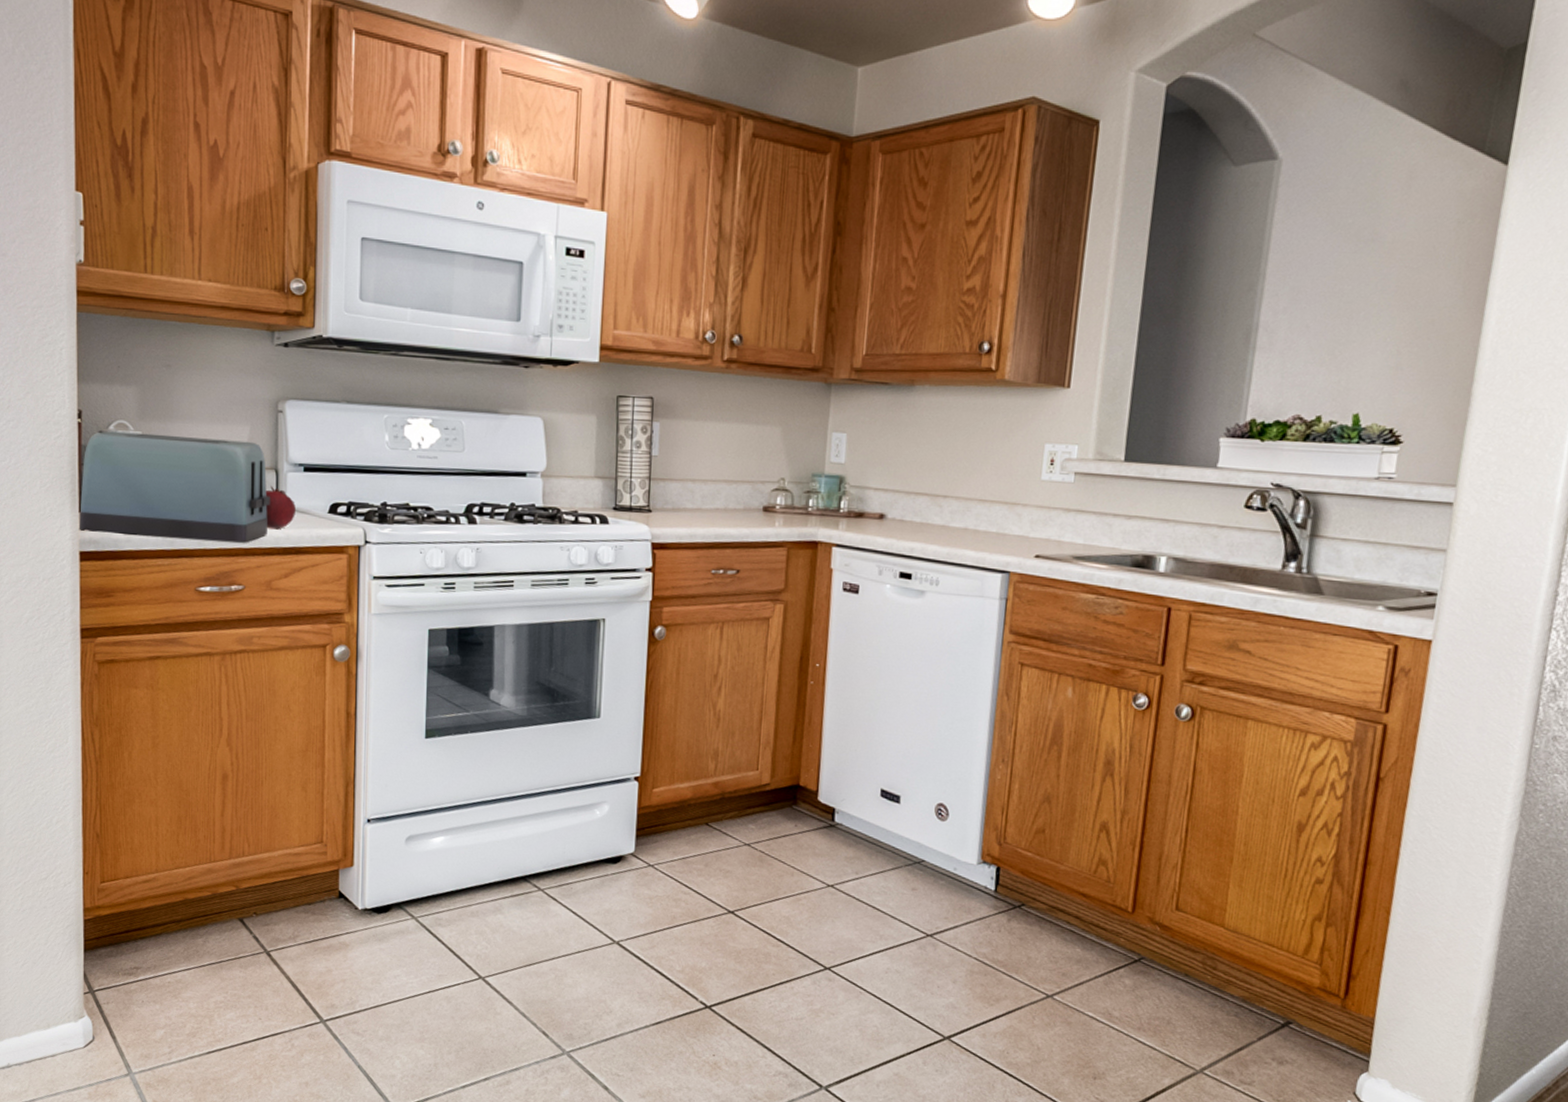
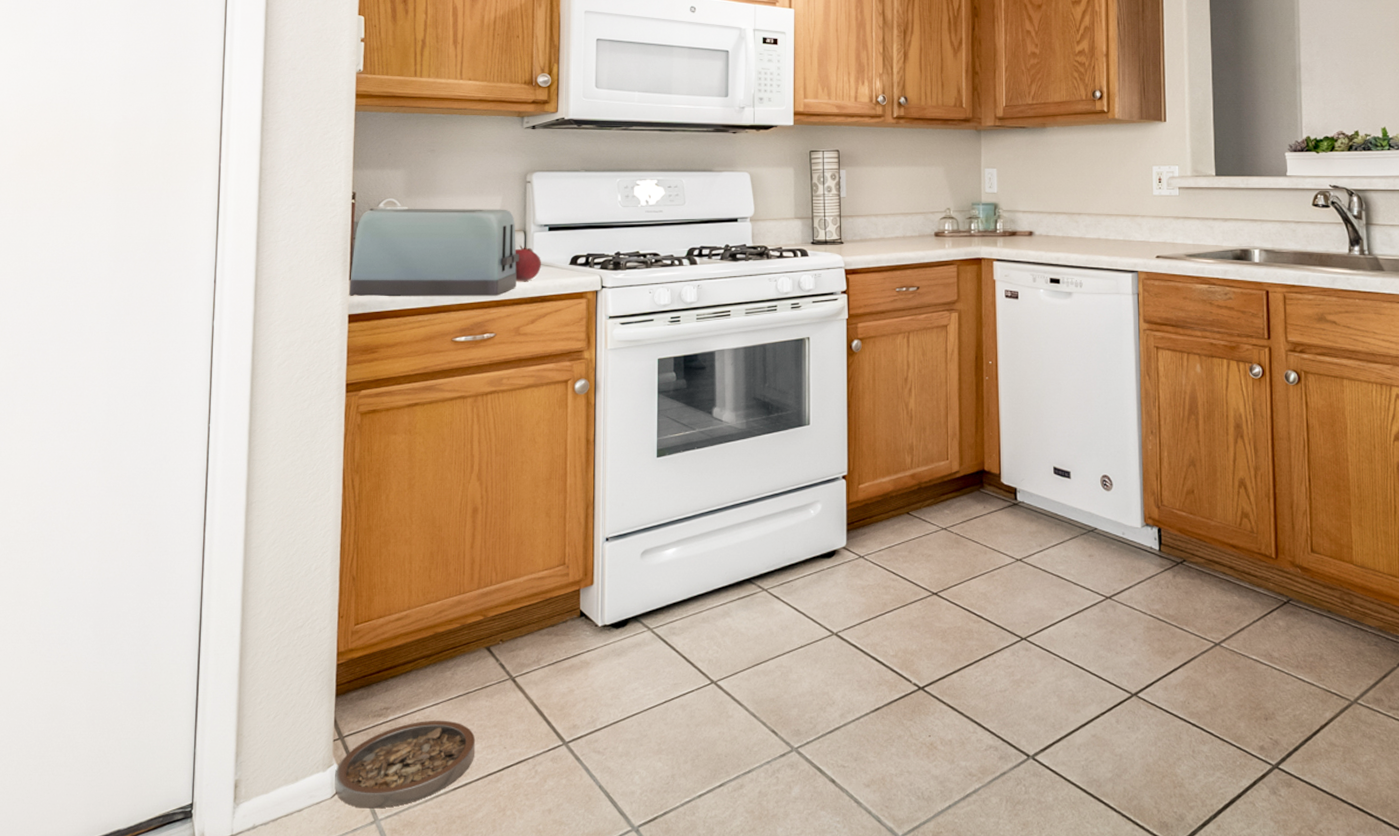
pet bowl: none [87,984,230,1063] -> present [335,720,476,809]

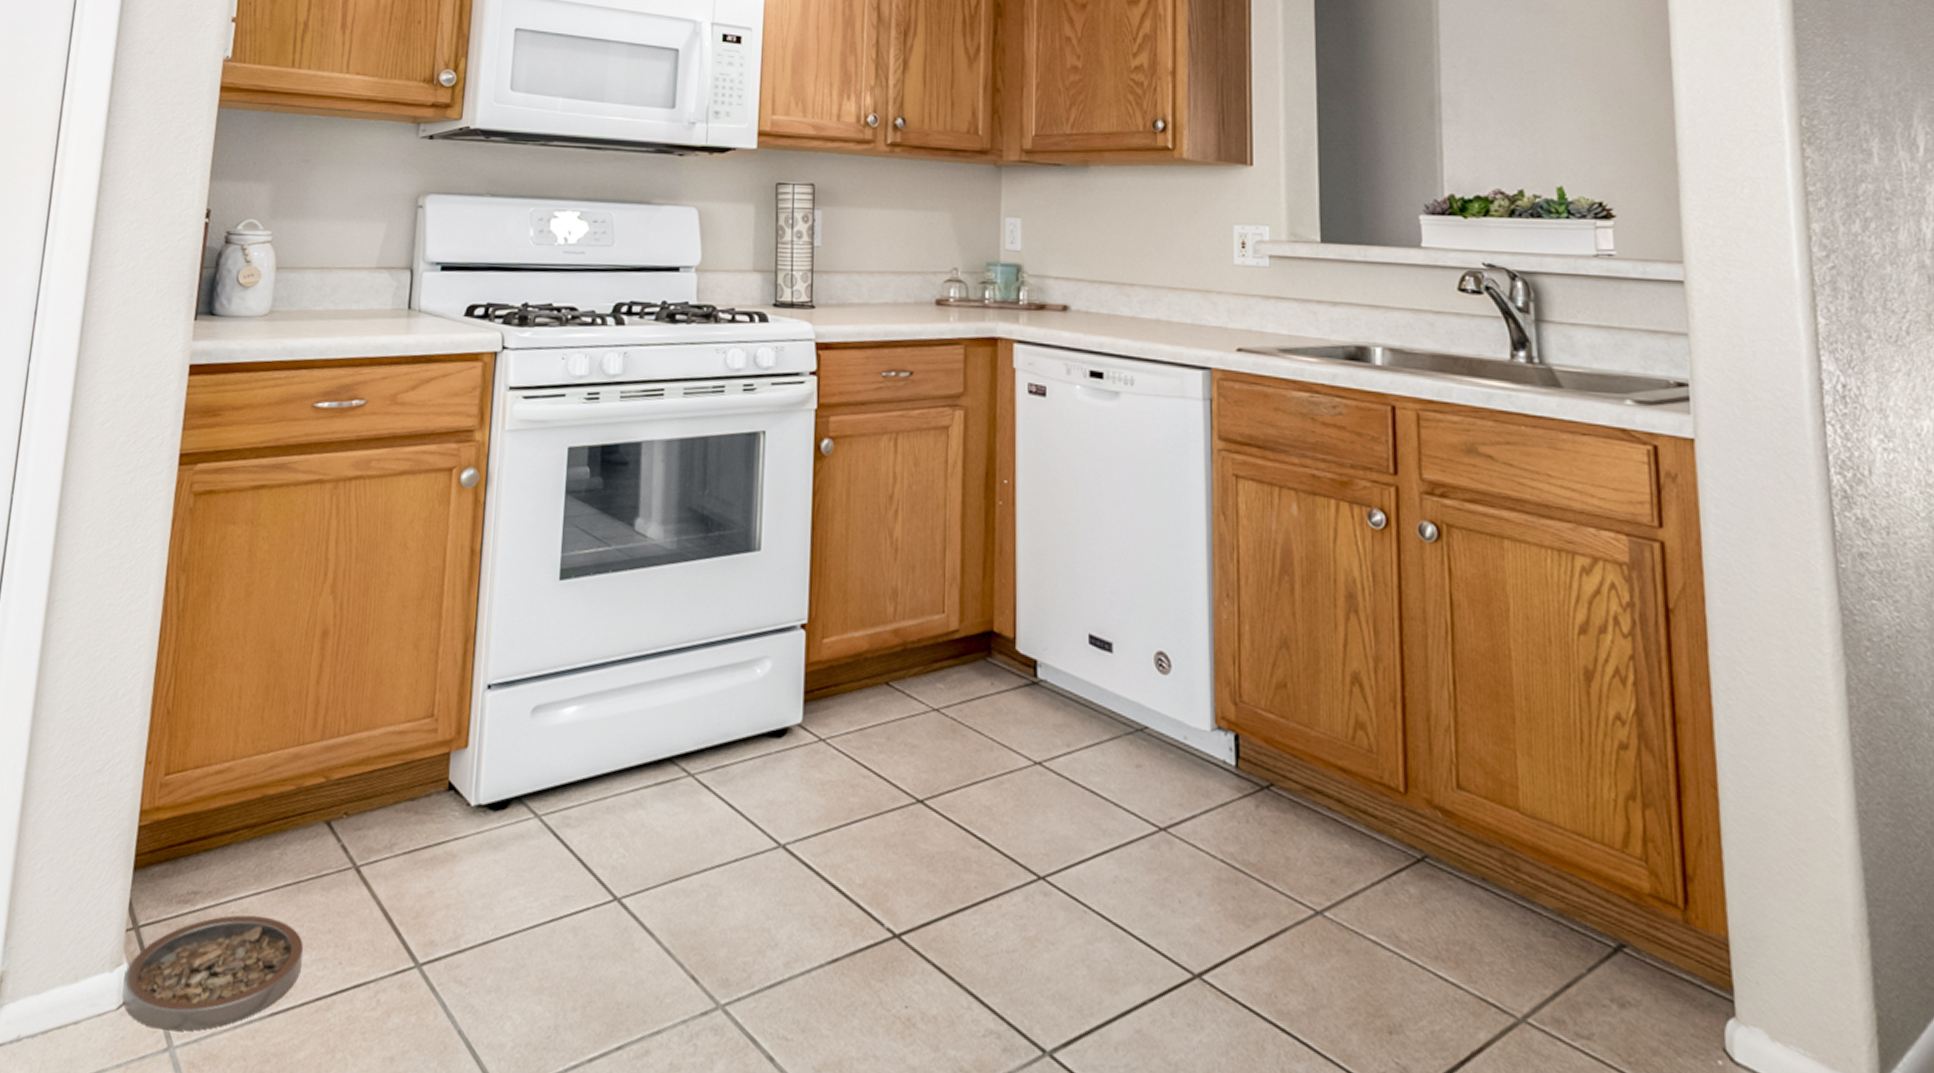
toaster: present [349,208,519,296] -> none [193,231,403,351]
fruit: present [515,245,541,282] -> none [396,287,429,336]

